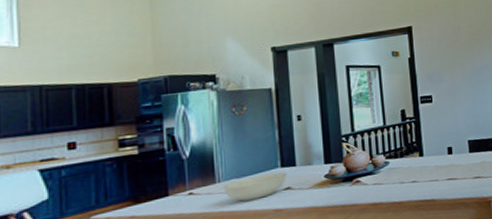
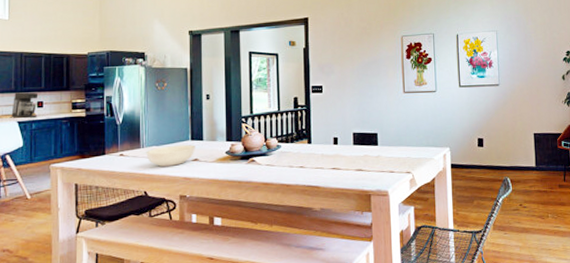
coffee maker: none [28,132,69,167] -> present [11,92,39,119]

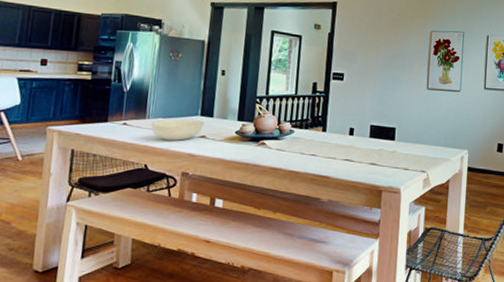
coffee maker: present [11,92,39,119] -> none [11,47,44,76]

